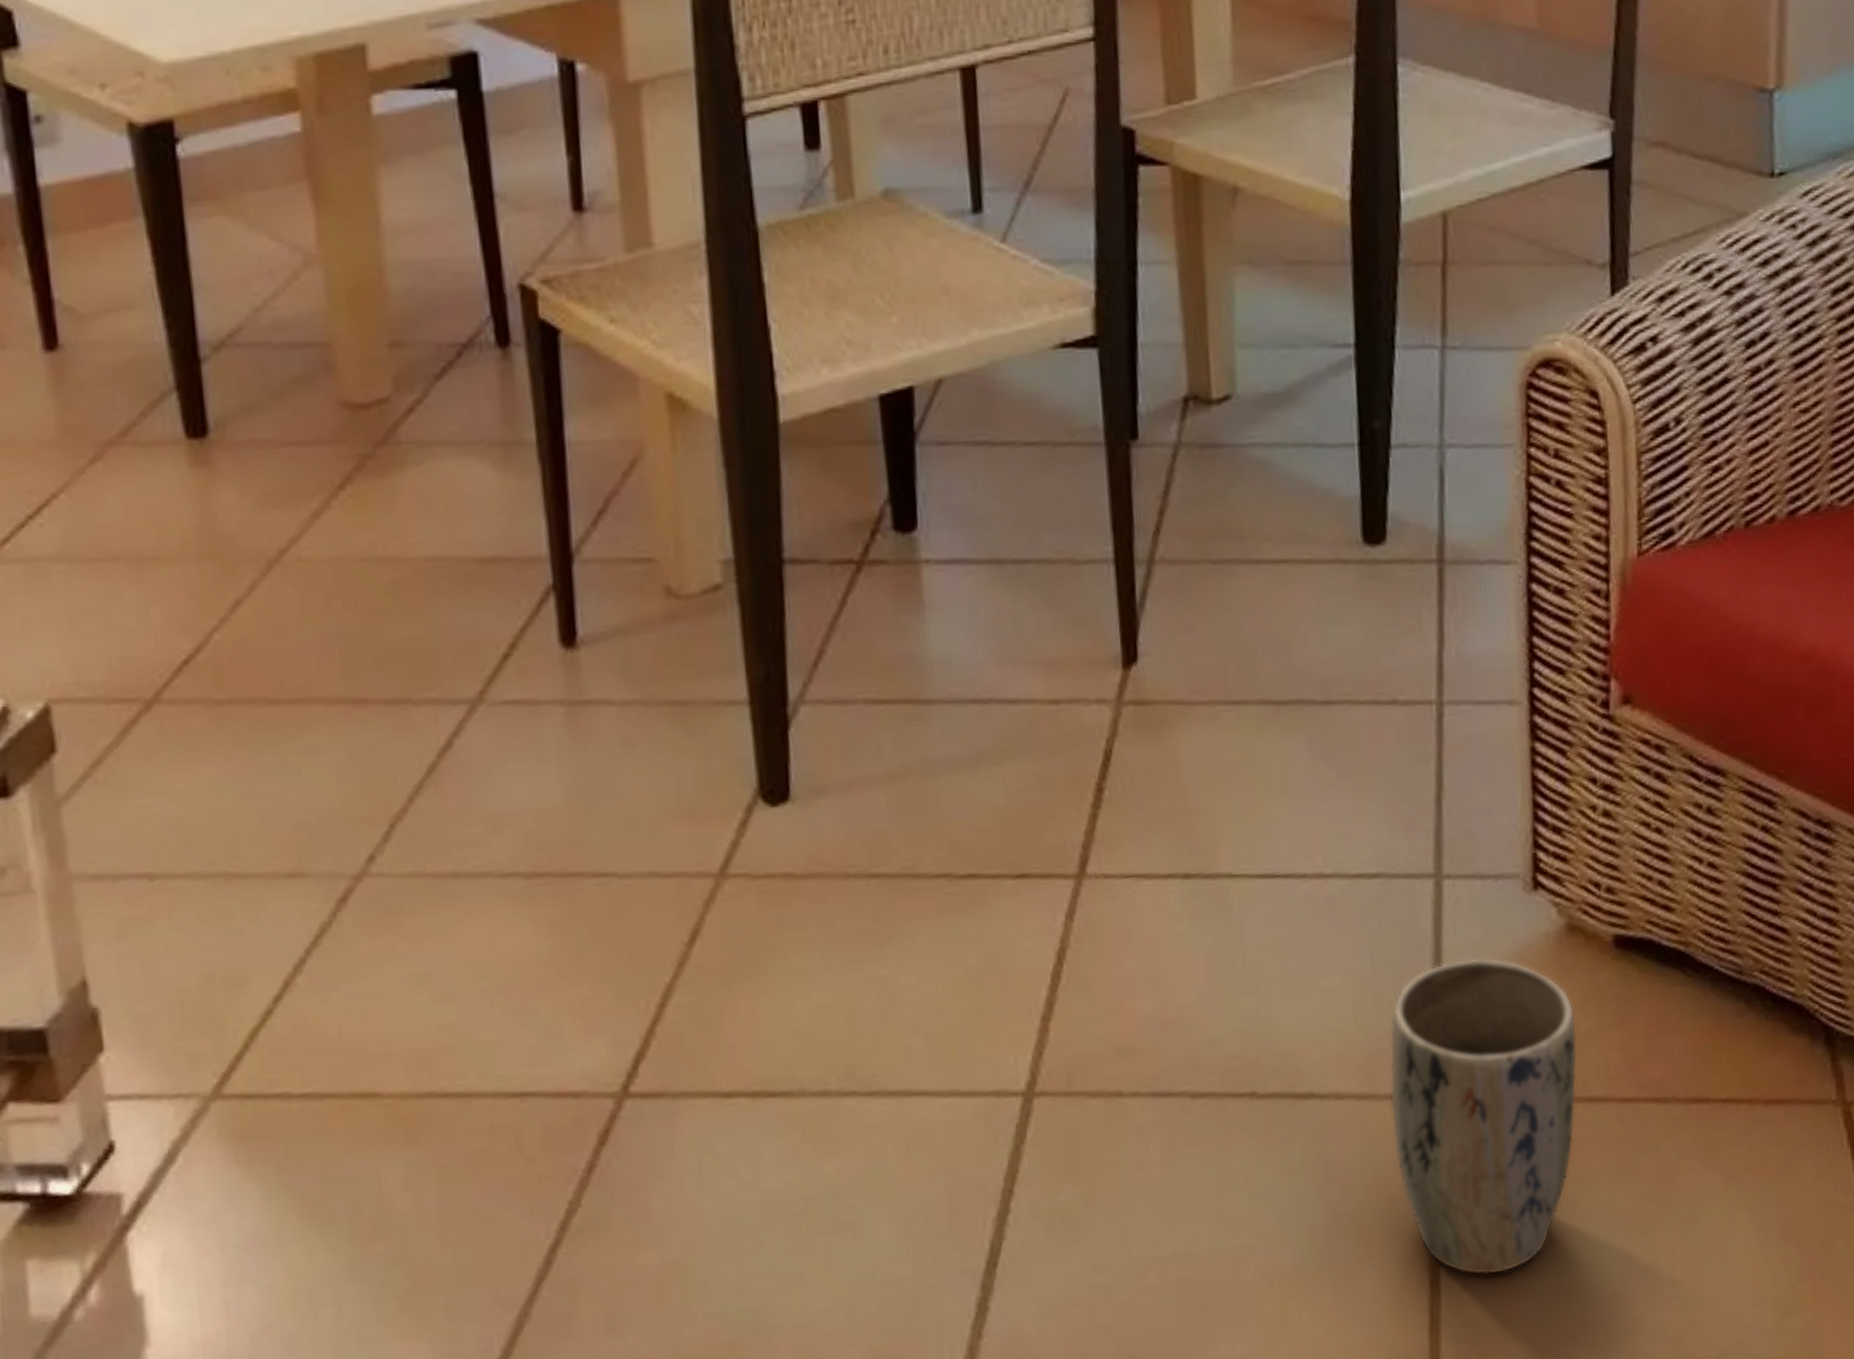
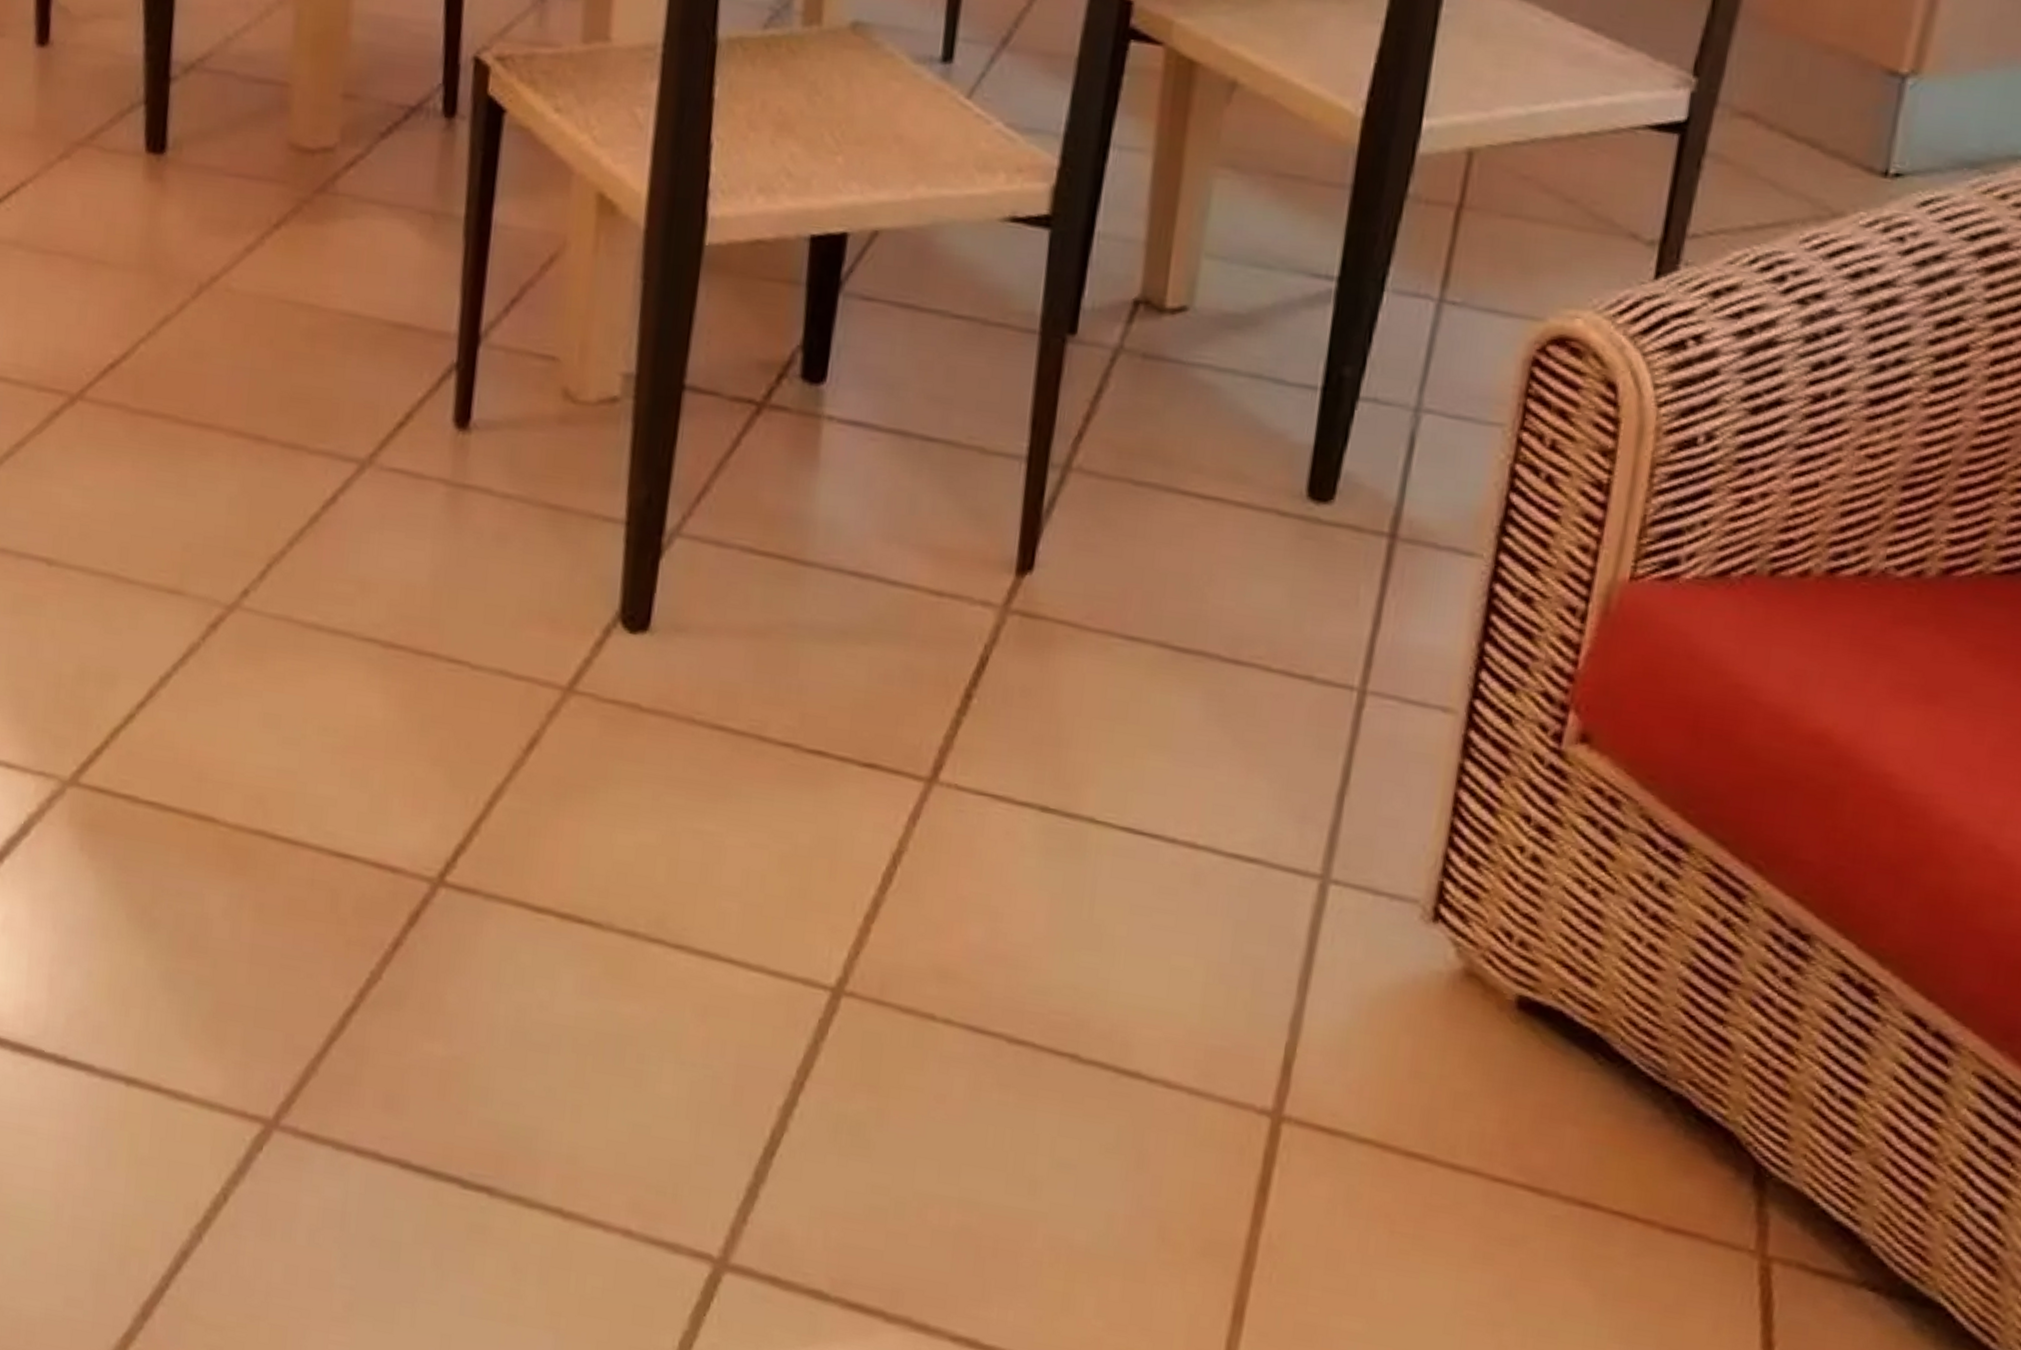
plant pot: present [1389,958,1578,1276] -> none [1220,974,1456,1326]

